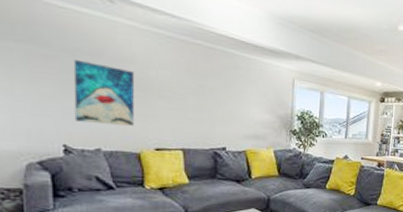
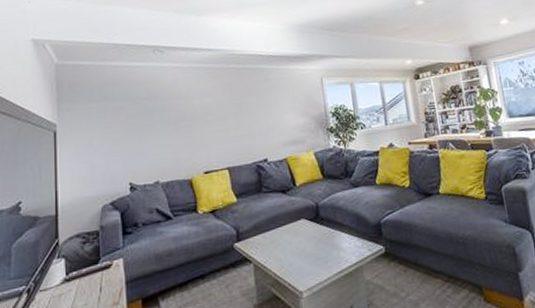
wall art: present [73,59,134,126] -> none [135,104,185,160]

